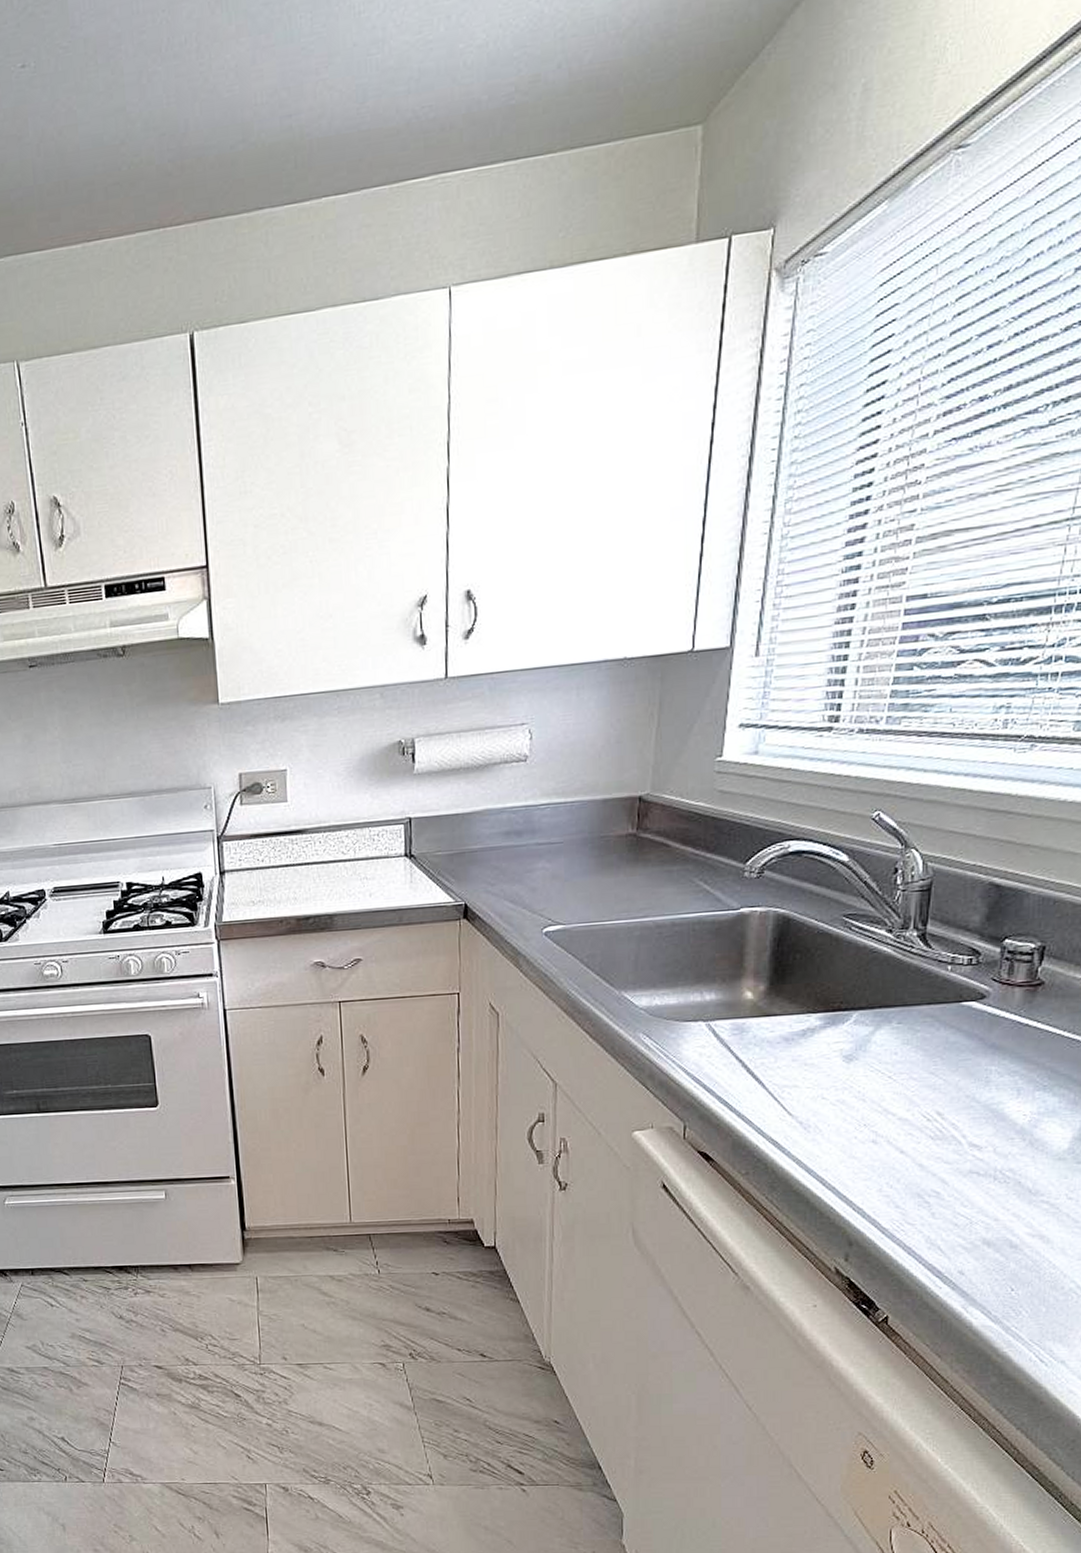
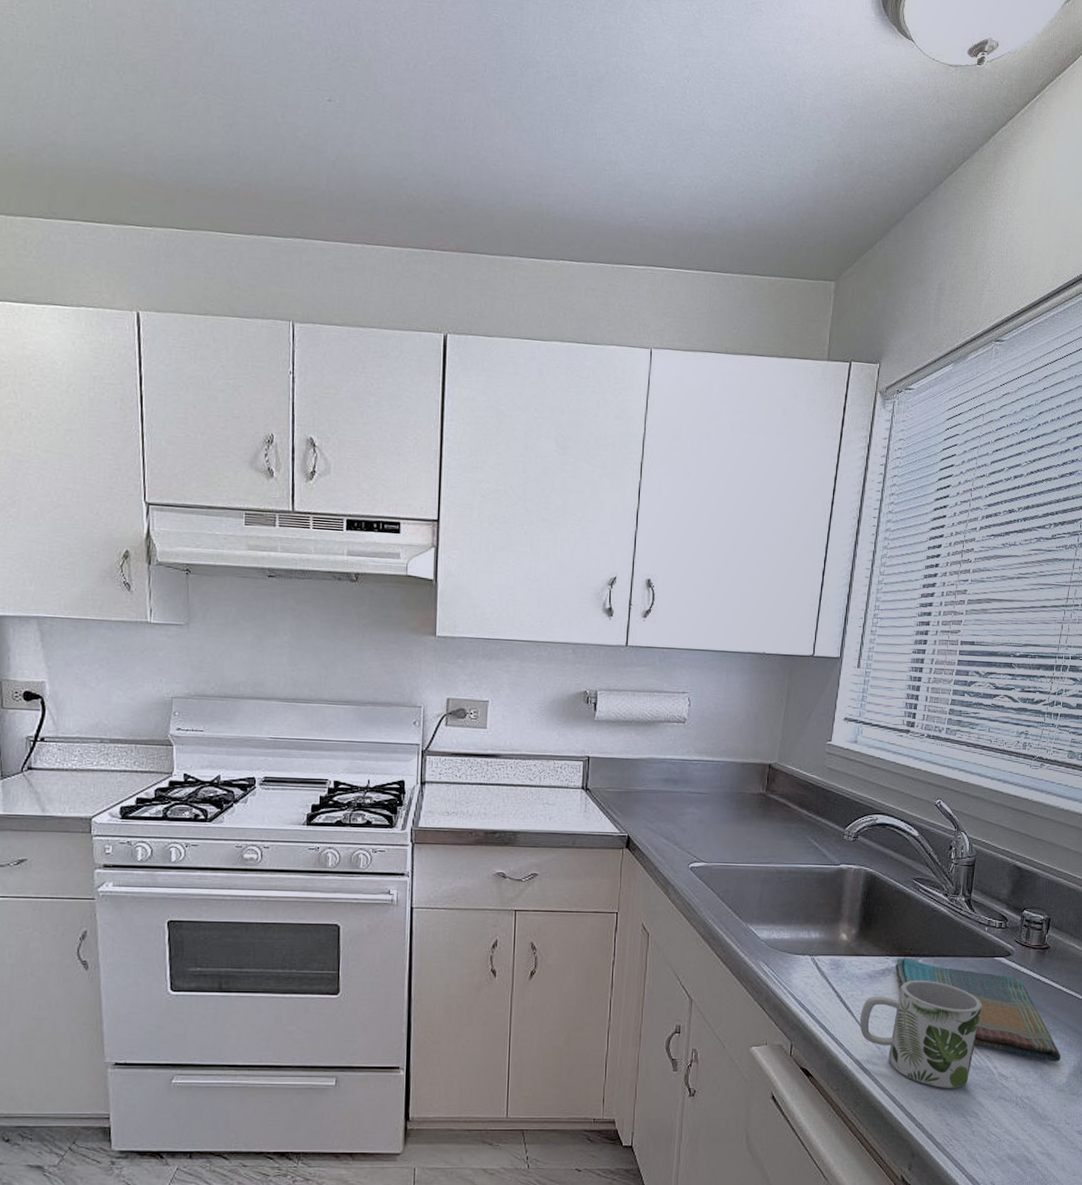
mug: none [773,1038,944,1165] -> present [859,980,982,1088]
dish towel: none [820,1012,1061,1125] -> present [895,957,1061,1062]

